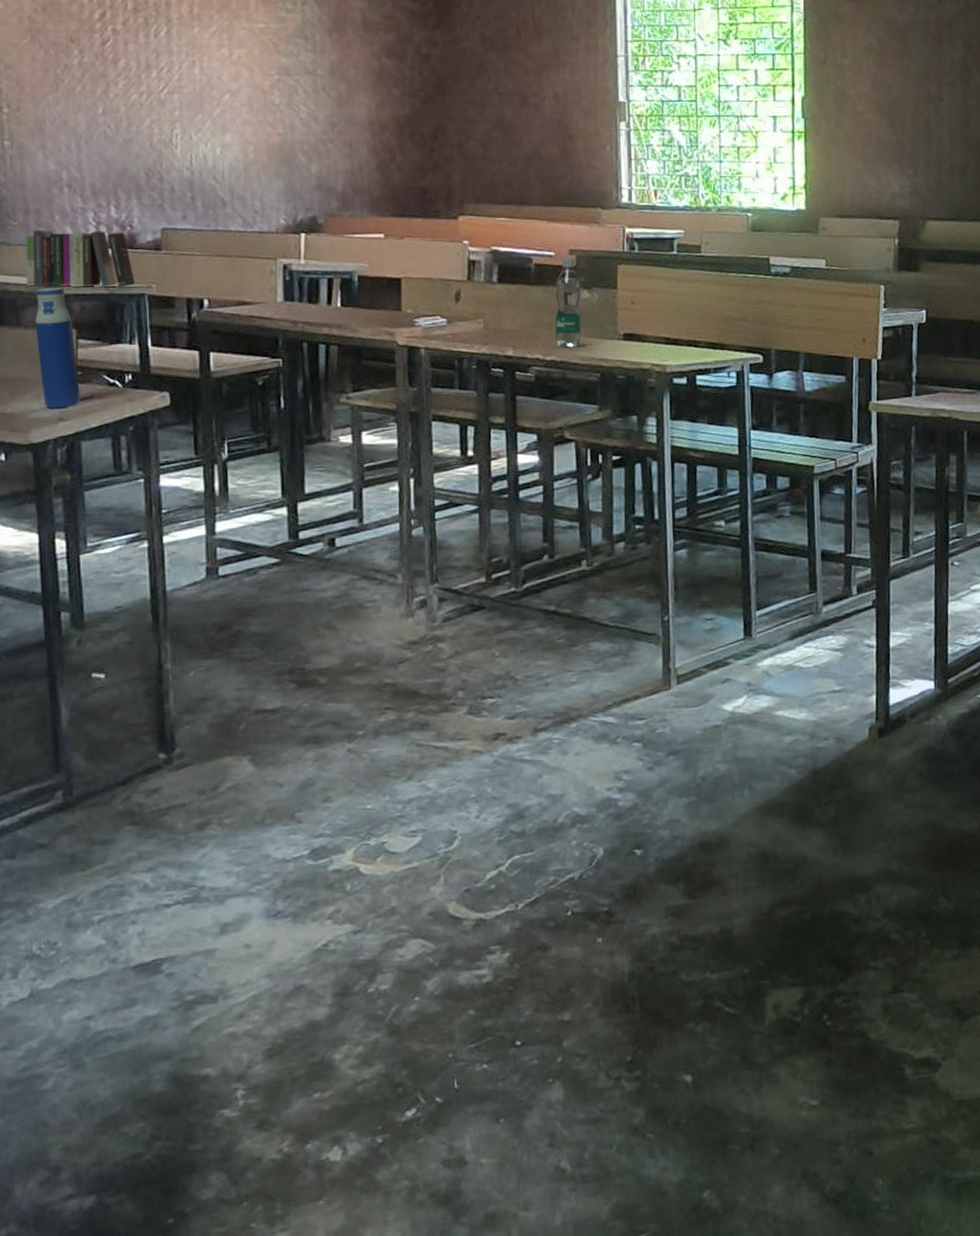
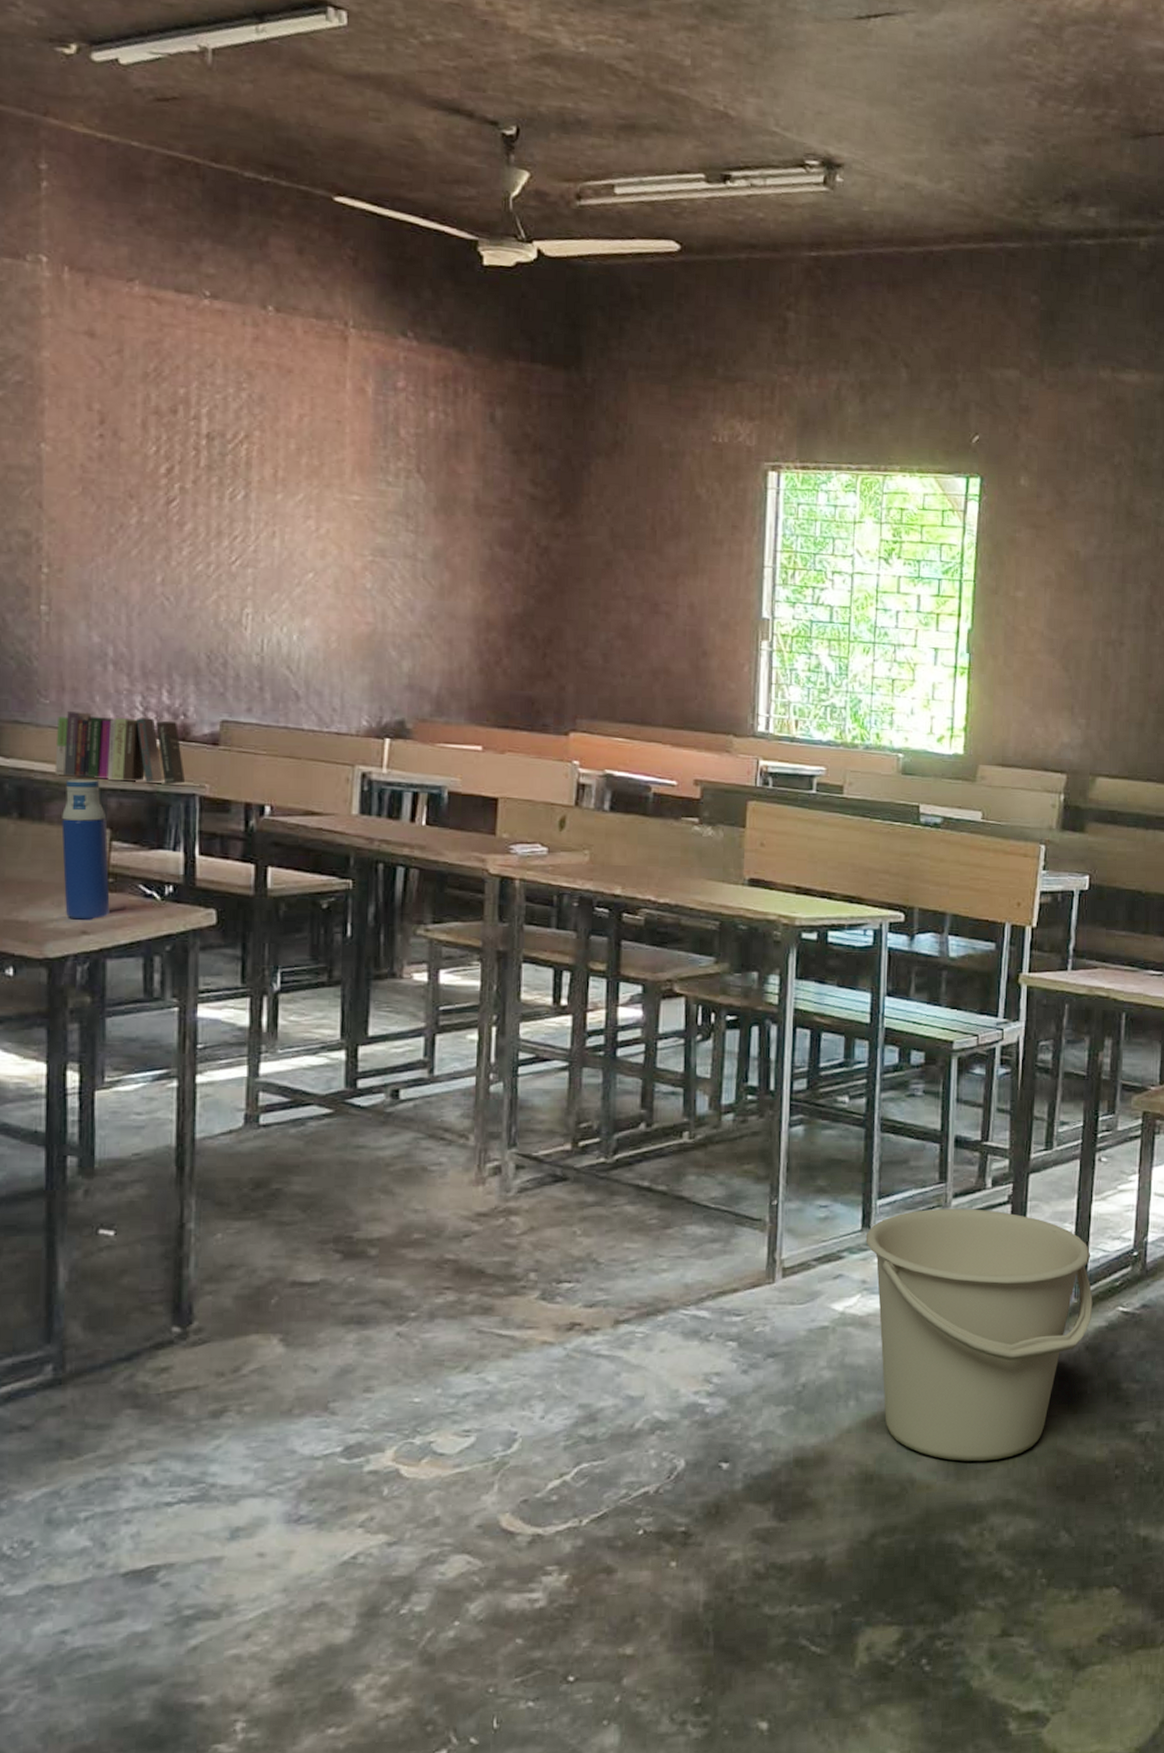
bottle: present [554,258,582,348] -> none [670,788,705,890]
bucket: none [748,614,955,839] -> present [865,1209,1093,1462]

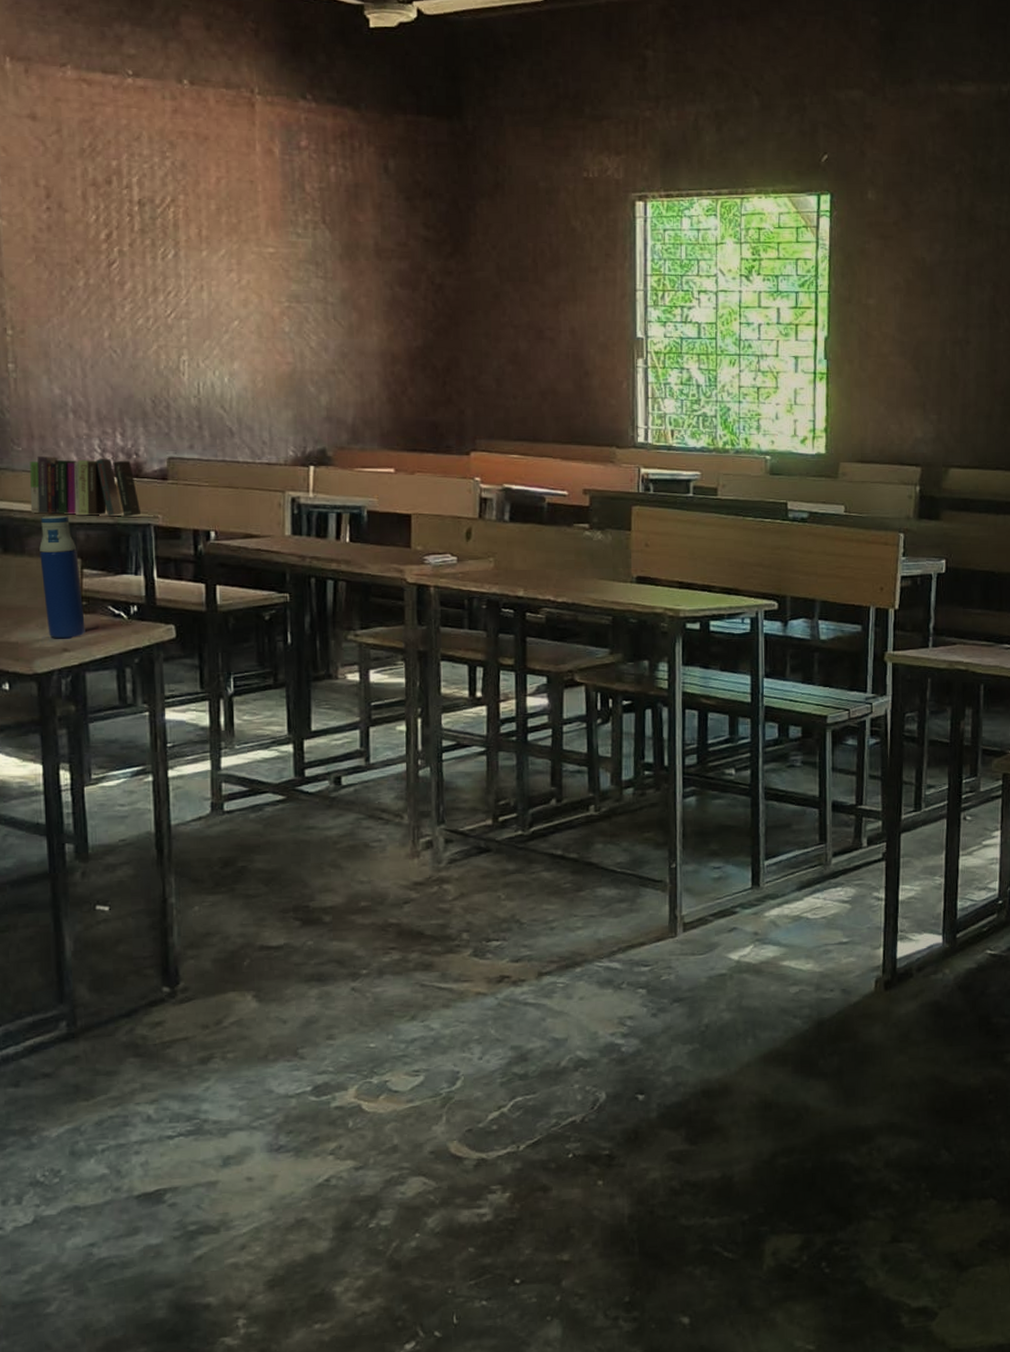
bucket: present [865,1209,1093,1462] -> none [755,866,963,1090]

